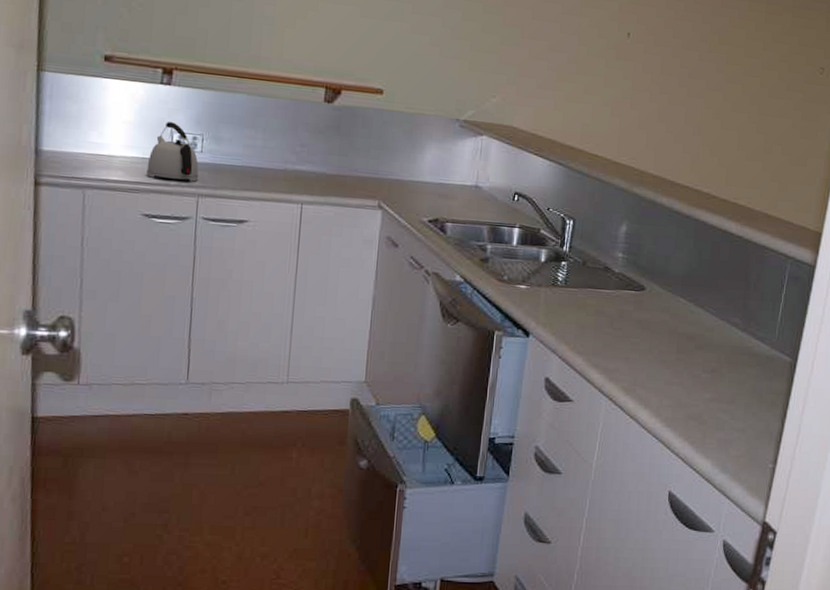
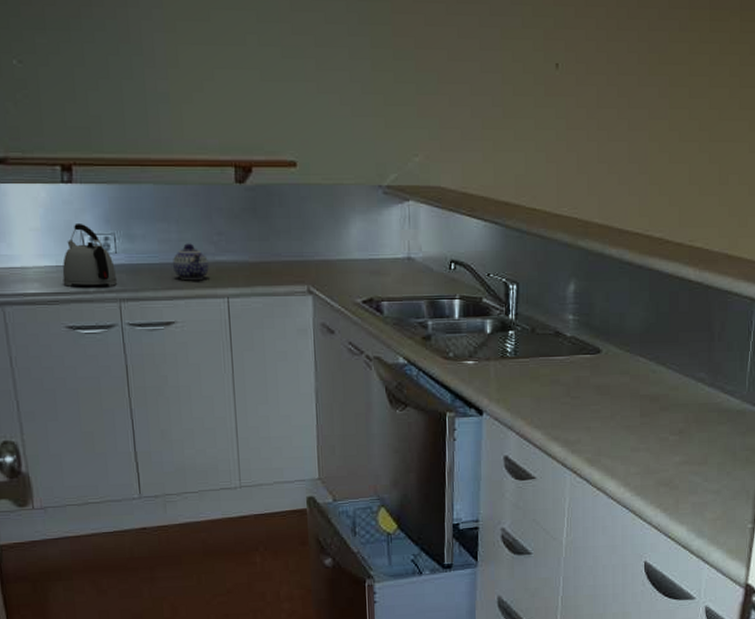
teapot: none [254,150,288,185] -> present [173,243,209,281]

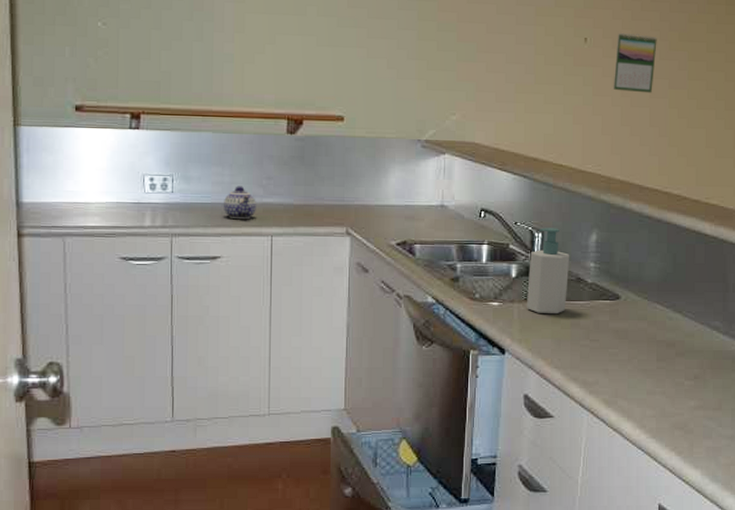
kettle: present [62,222,118,287] -> none [121,164,171,222]
soap bottle: none [503,278,547,372] -> present [527,227,570,315]
calendar: none [588,57,635,125] -> present [613,33,657,94]

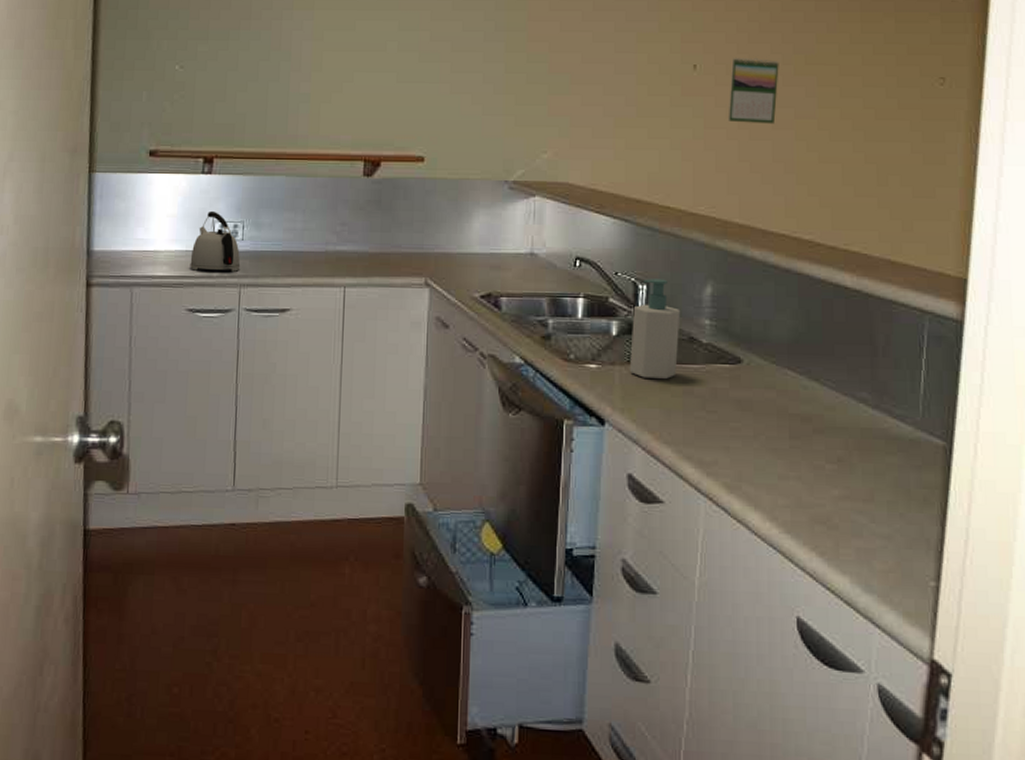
kettle: none [121,164,171,222] -> present [190,210,241,272]
teapot: present [224,186,256,220] -> none [295,232,329,269]

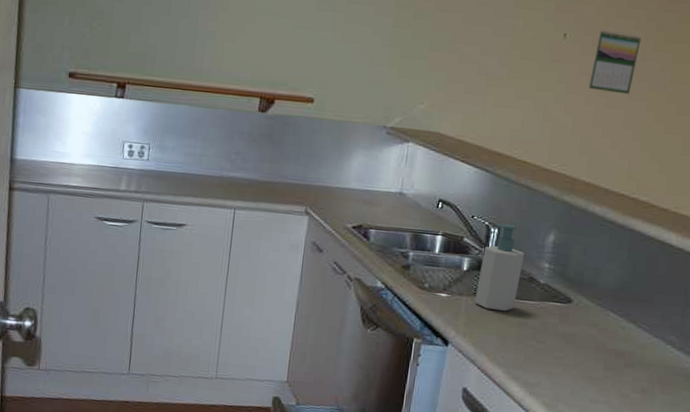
kettle: present [190,210,241,272] -> none [100,131,145,188]

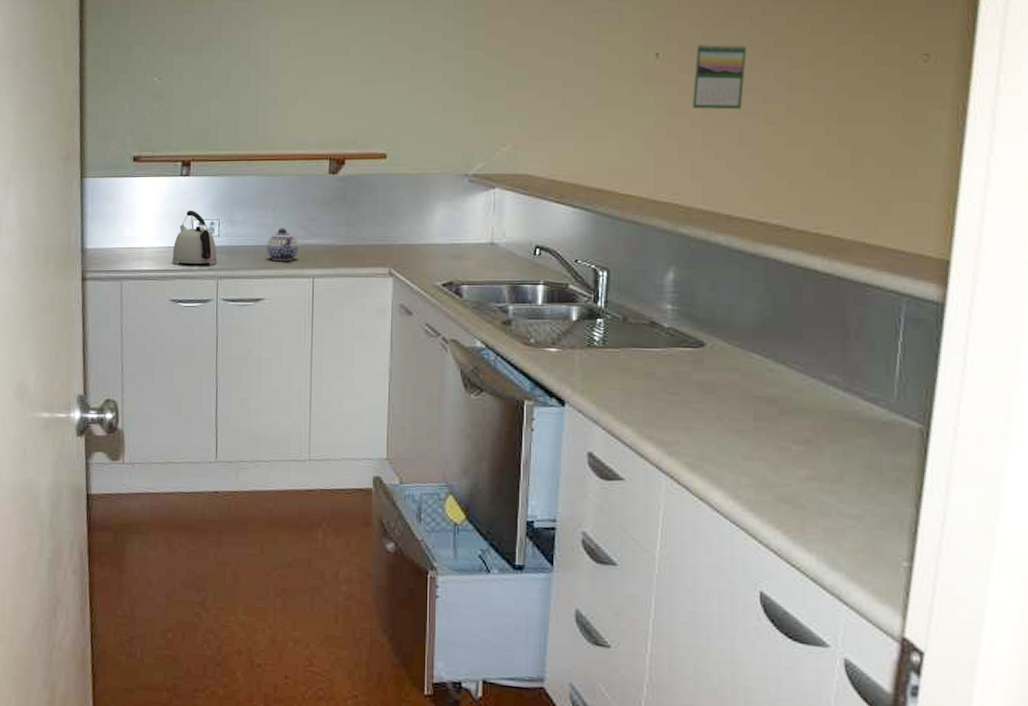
kettle: none [100,131,145,188] -> present [172,209,218,265]
teapot: none [193,158,224,191] -> present [267,228,298,262]
soap bottle: present [475,223,525,312] -> none [590,265,642,363]

